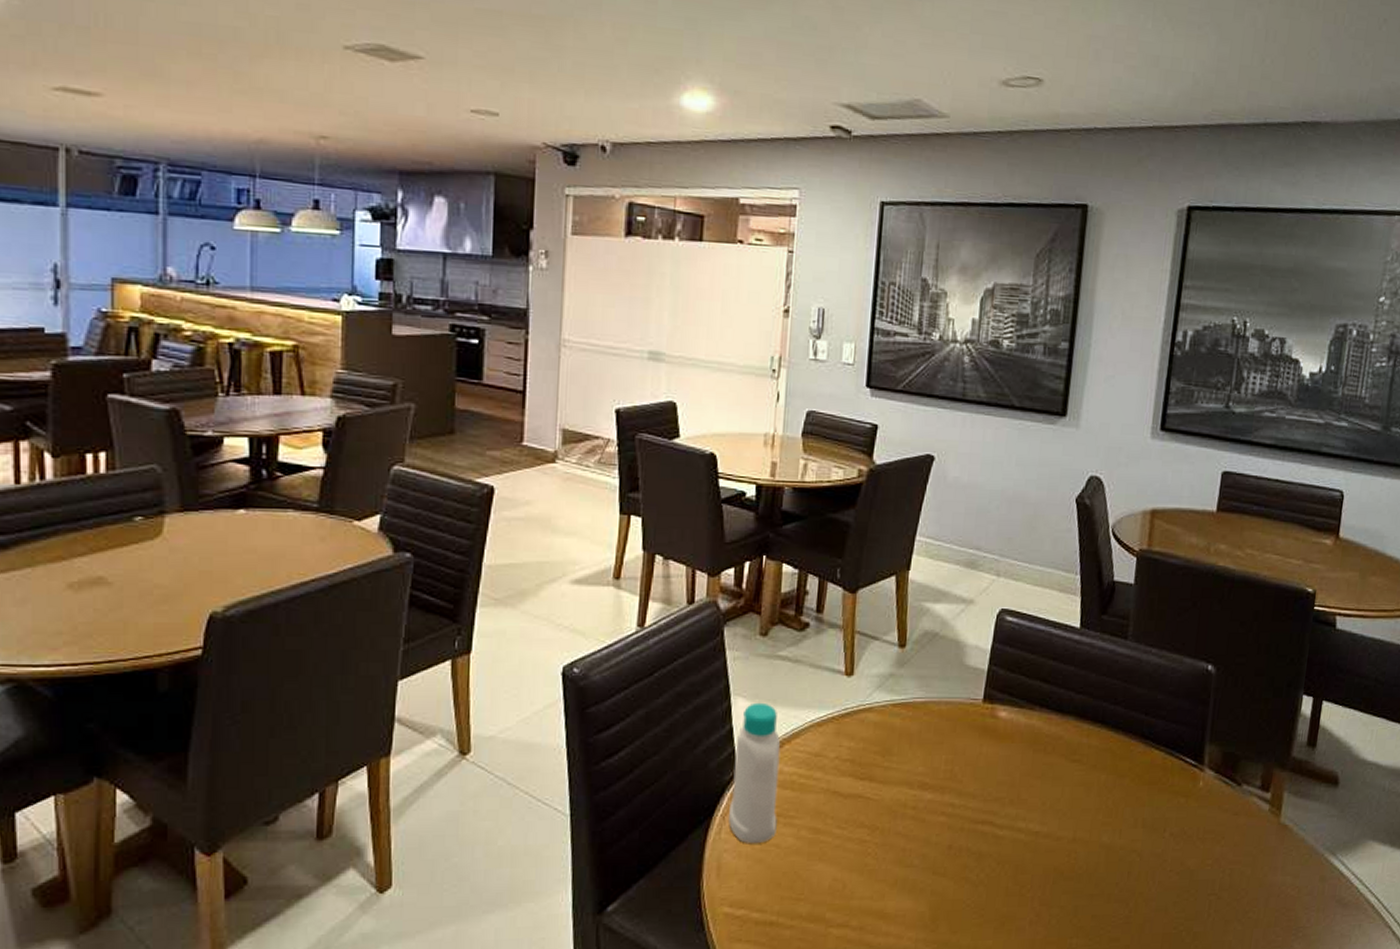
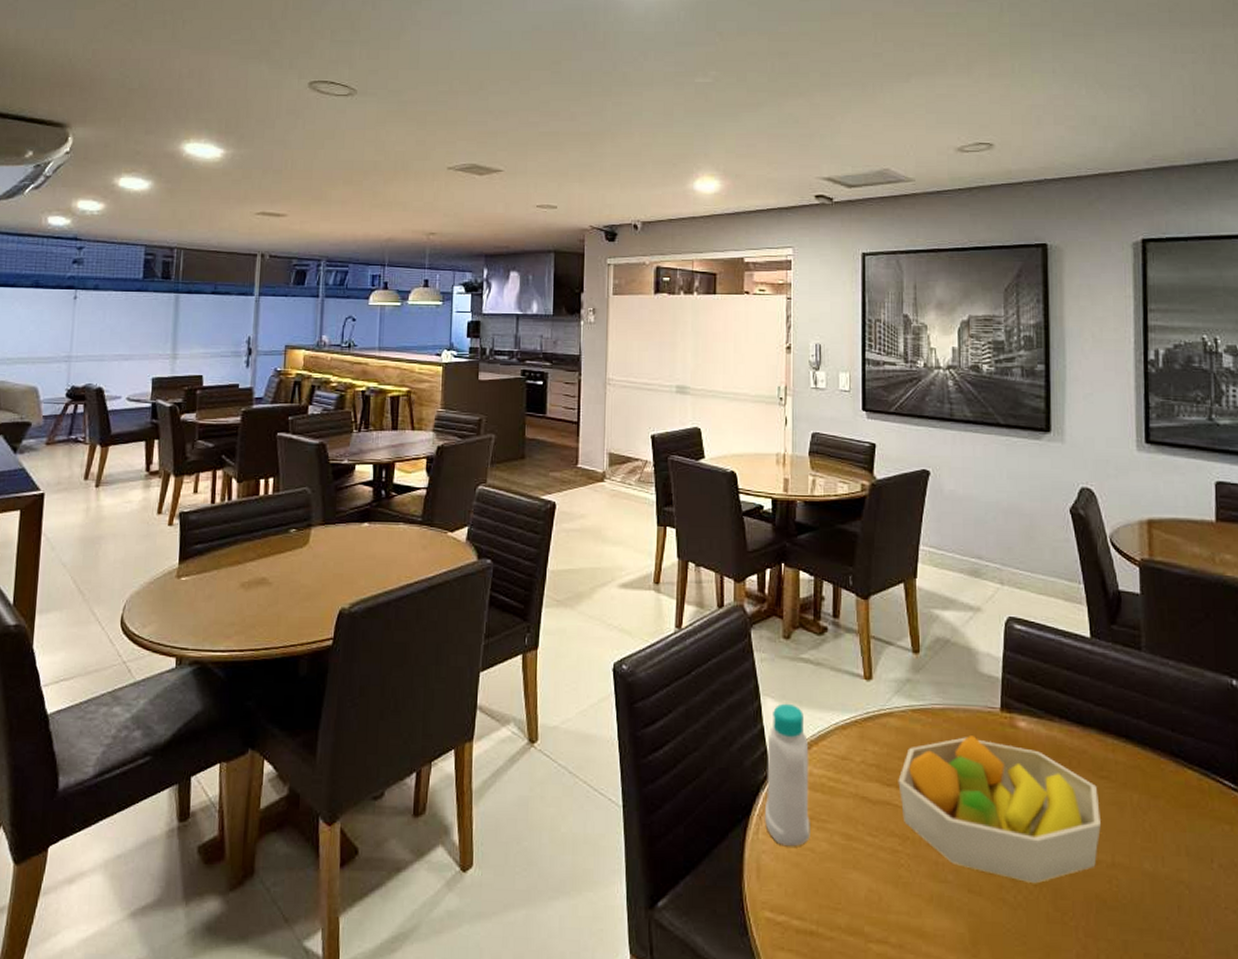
fruit bowl: none [872,726,1069,862] -> present [898,734,1101,884]

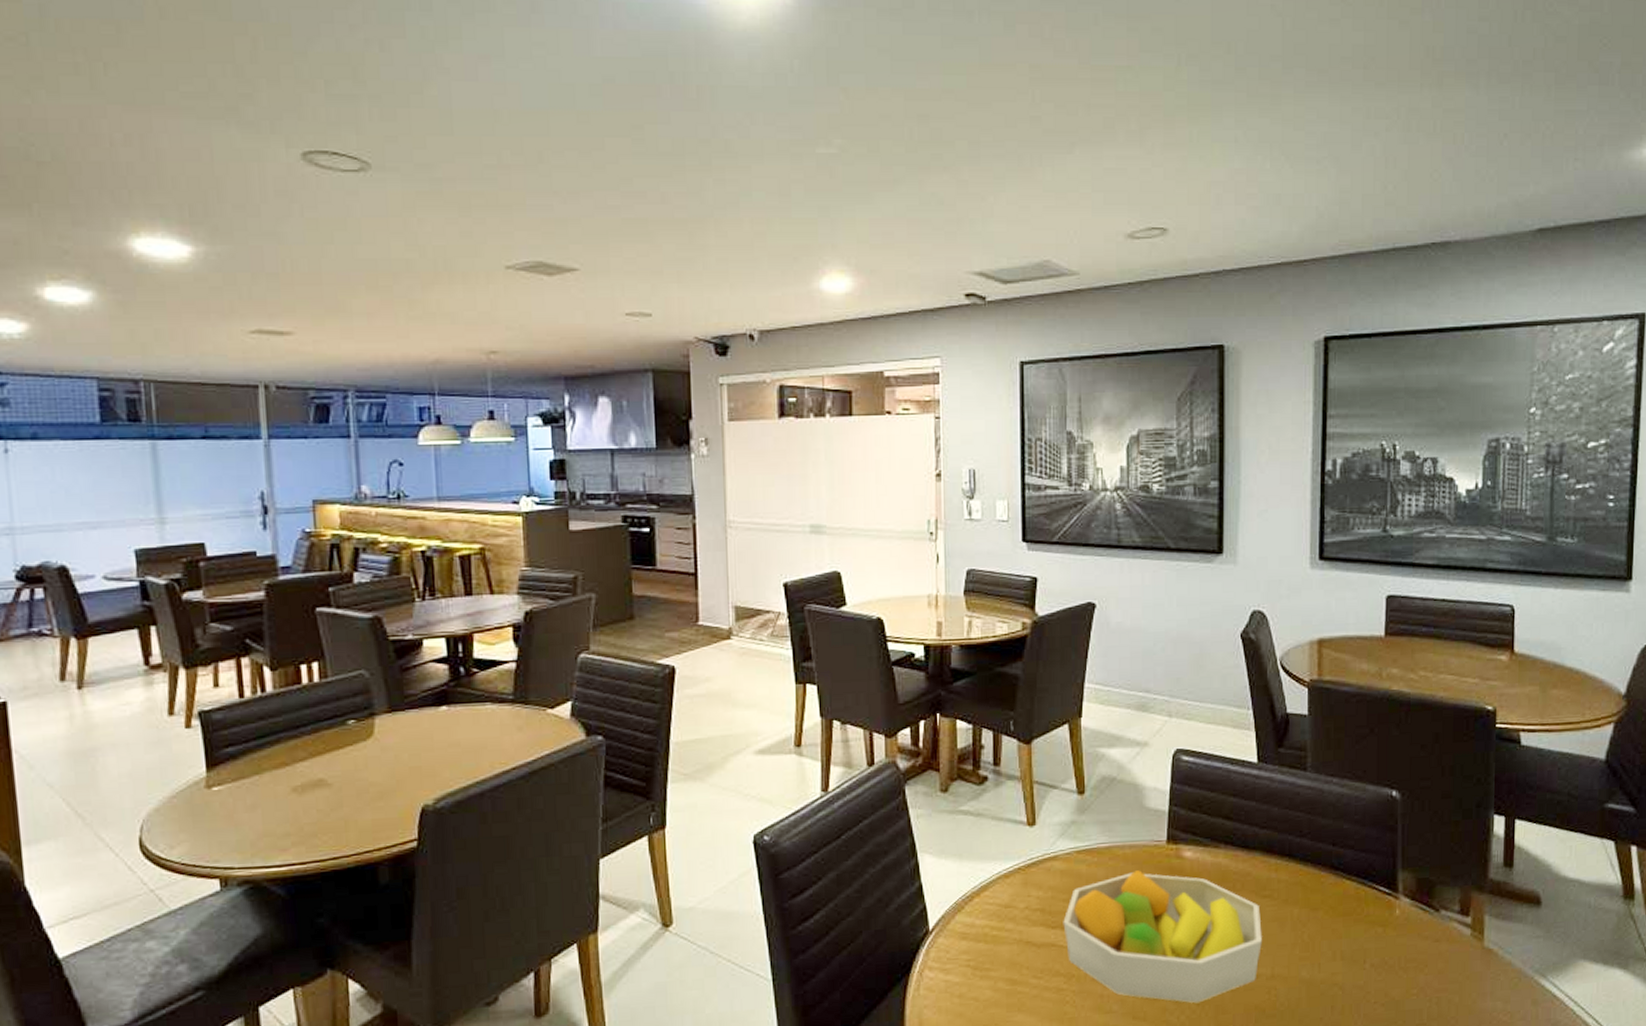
bottle: present [765,703,810,847] -> none [926,857,974,999]

